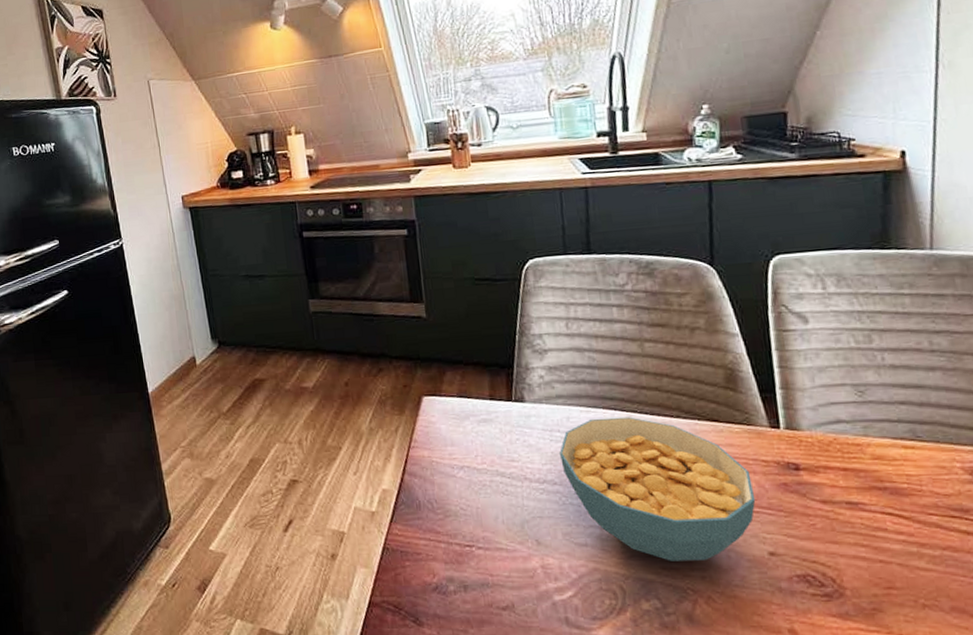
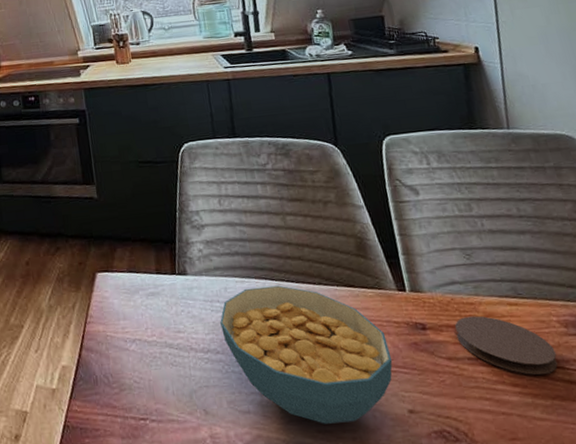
coaster: none [835,458,955,524] -> present [455,315,558,376]

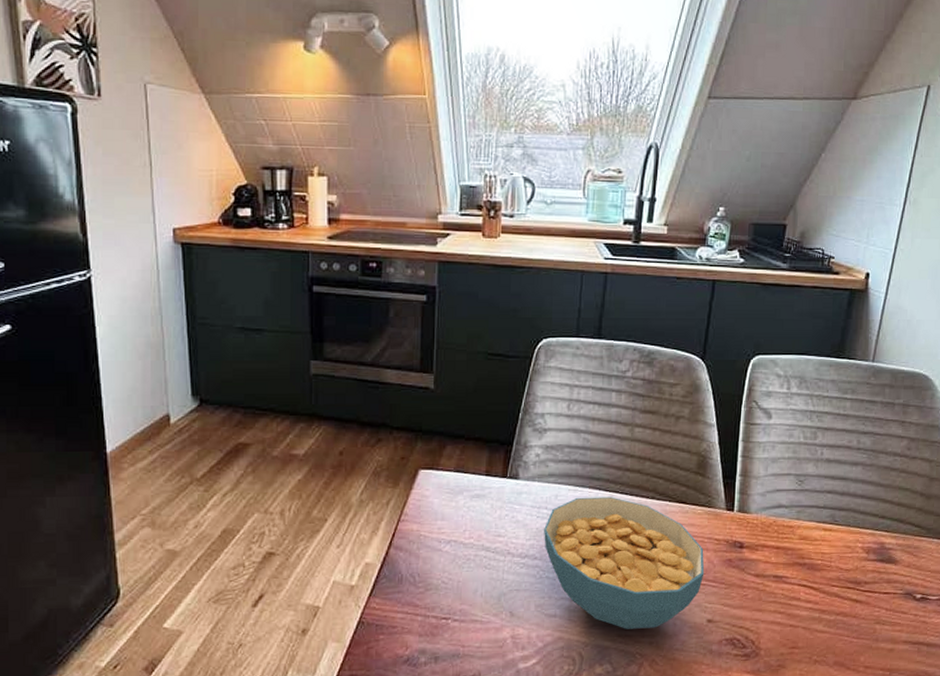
coaster: present [455,315,558,376] -> none [769,538,852,594]

